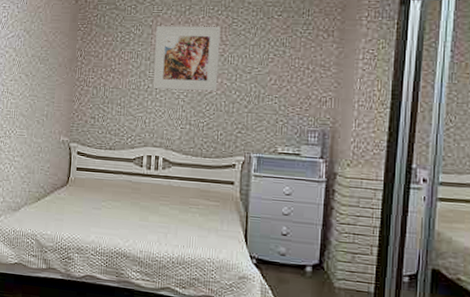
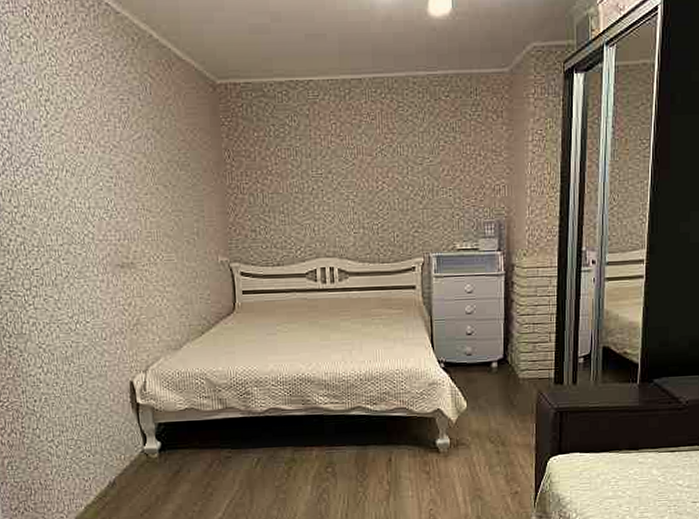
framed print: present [152,26,221,91] -> none [314,112,389,190]

